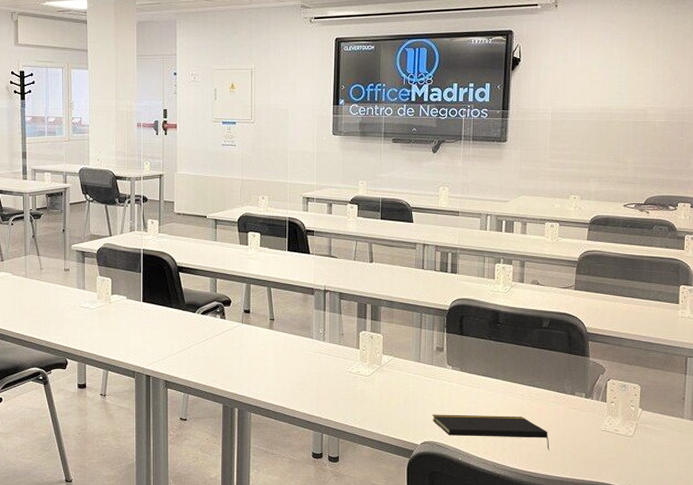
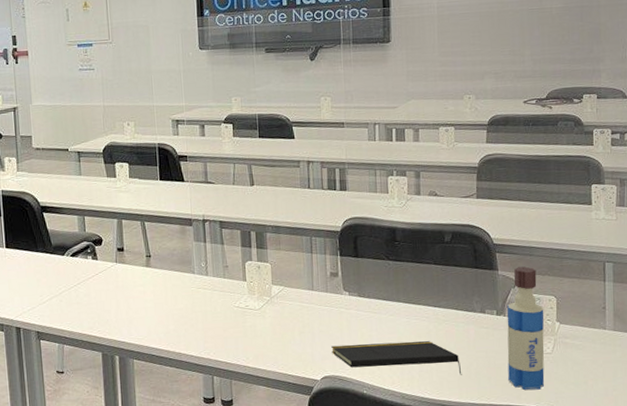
tequila bottle: none [591,355,629,469] -> present [507,266,545,390]

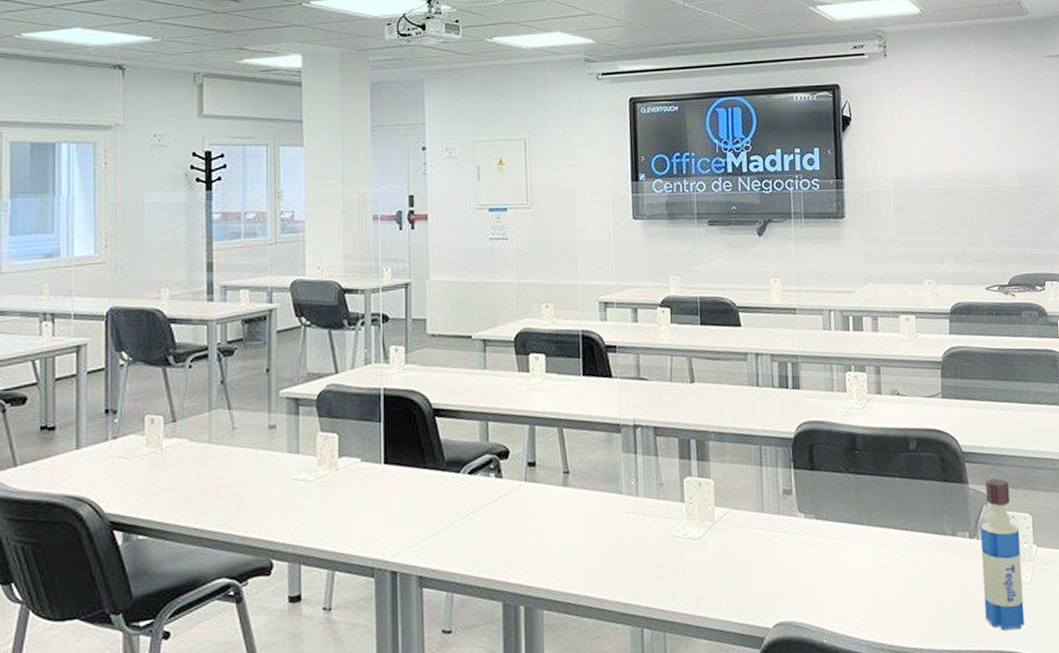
notepad: present [331,341,462,375] -> none [785,573,935,615]

